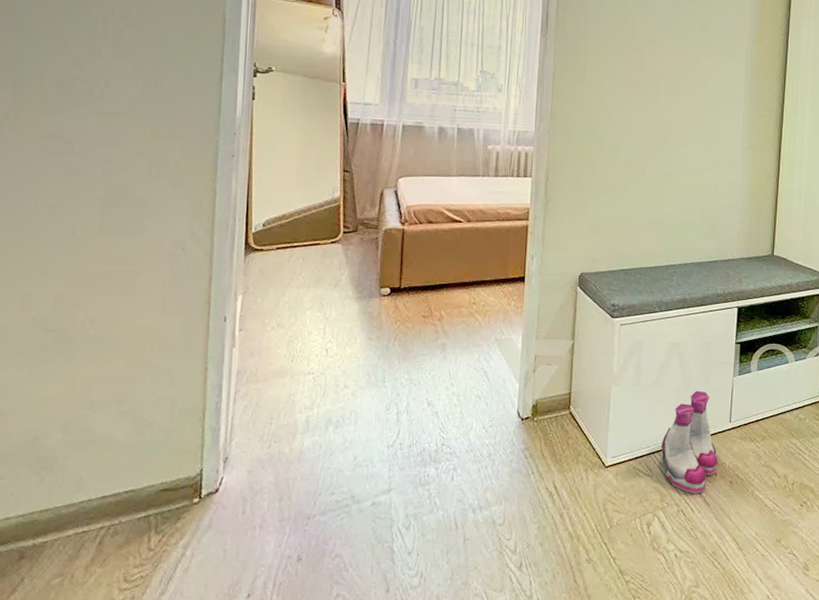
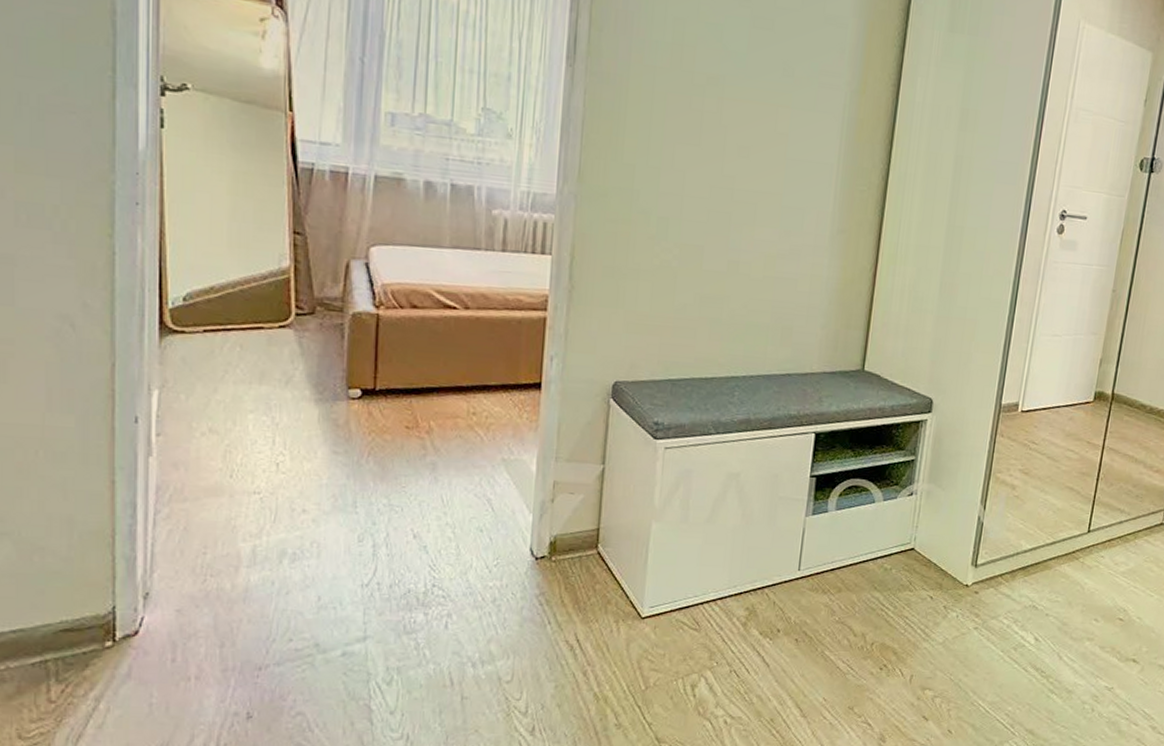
boots: present [660,390,718,494] -> none [711,531,783,653]

